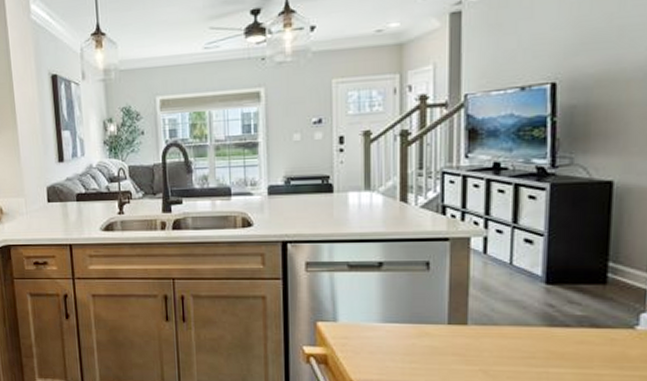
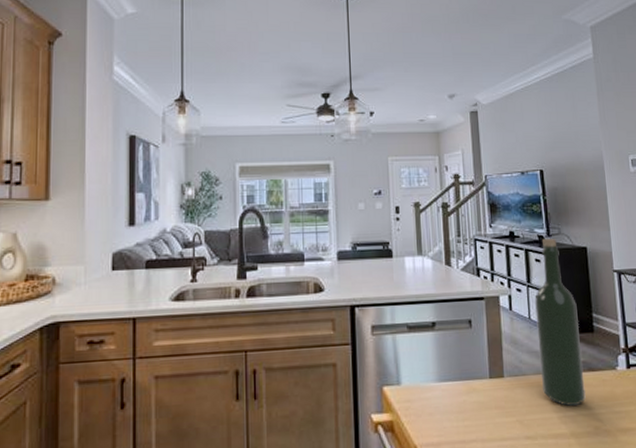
wine bottle: none [519,170,586,364] -> present [535,238,586,407]

